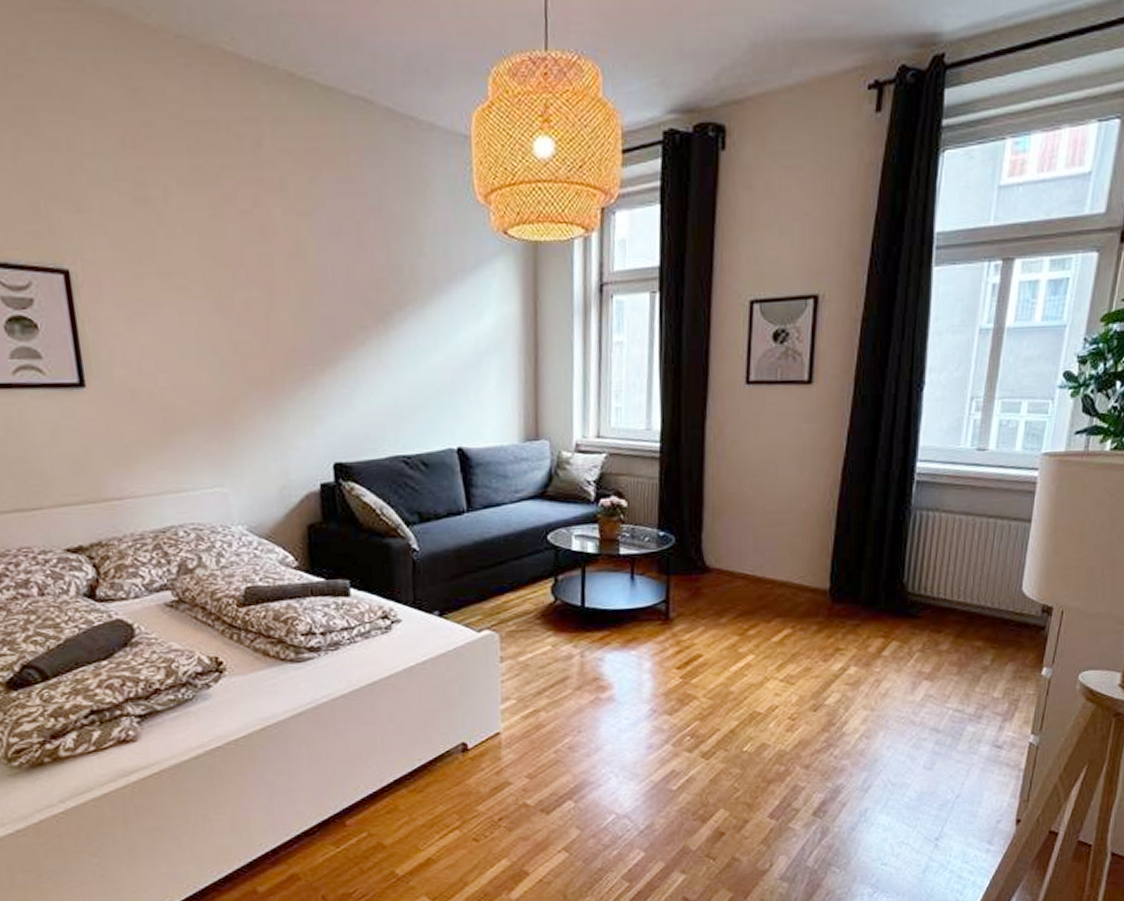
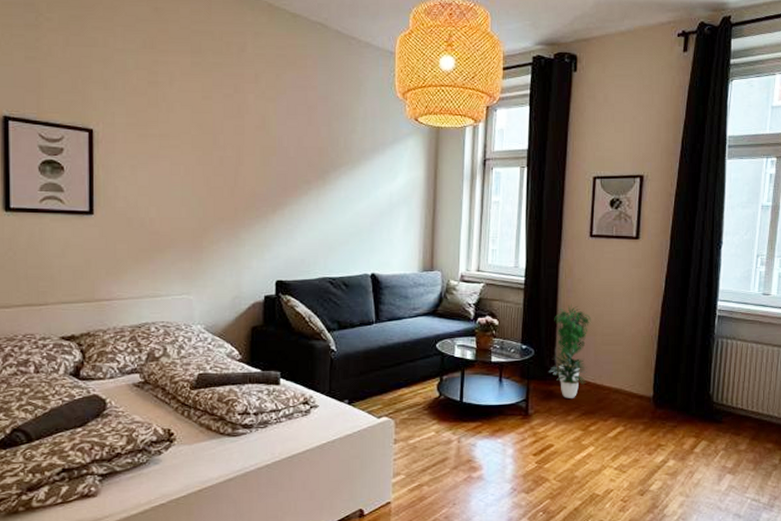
potted plant: none [695,475,750,596] -> present [549,304,592,398]

